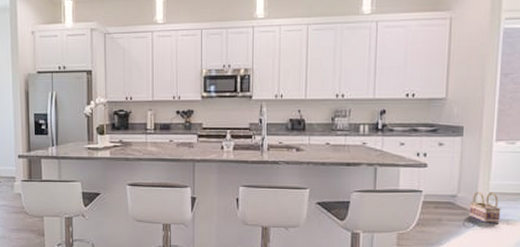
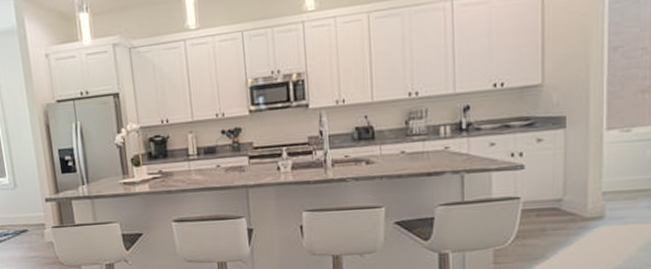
basket: present [469,192,501,223] -> none [579,191,618,229]

